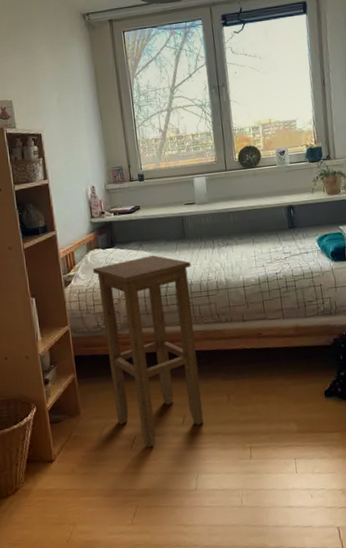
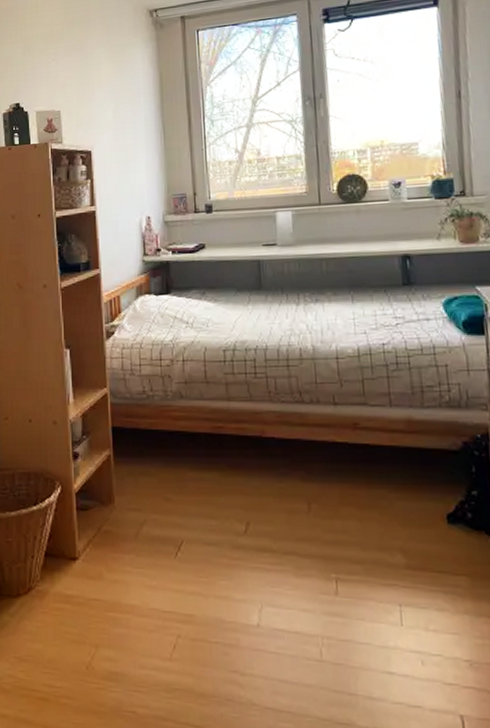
stool: present [93,255,204,448] -> none [142,308,273,560]

